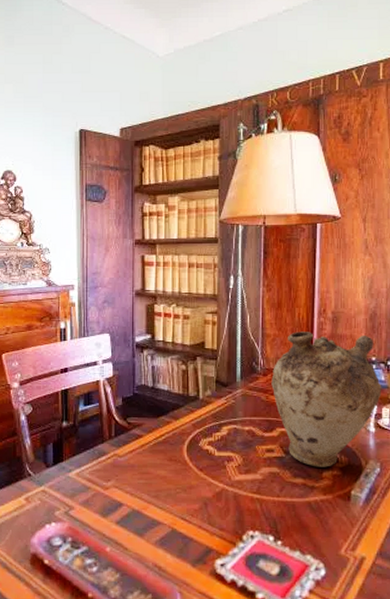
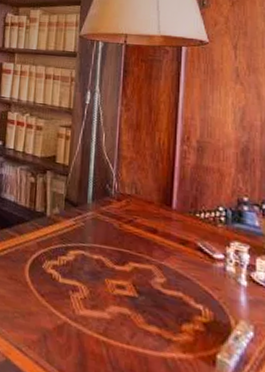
vase: present [271,331,382,468] -> none [125,157,256,320]

